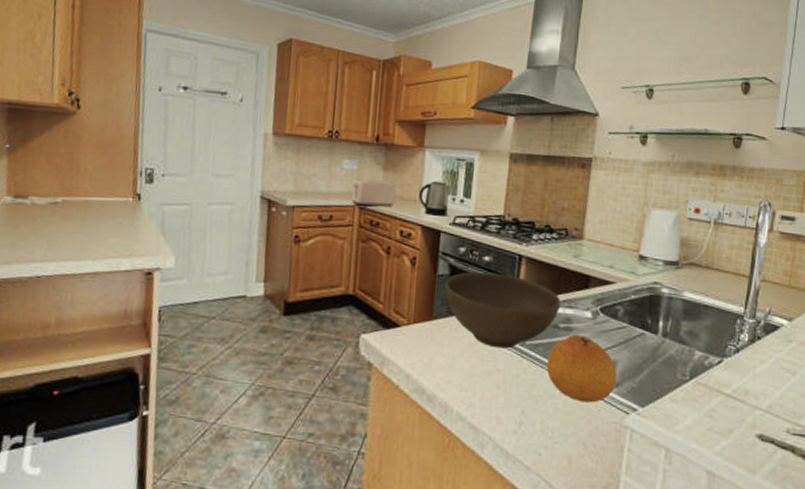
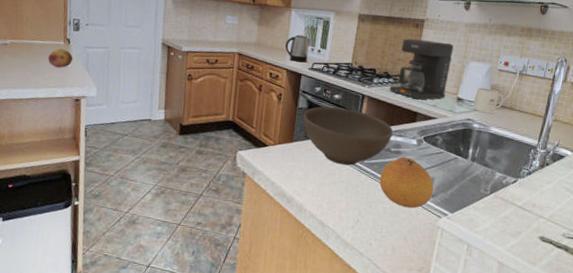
fruit: none [111,207,145,232] -> present [48,48,73,68]
toaster: present [351,178,396,207] -> none [232,31,268,54]
coffee maker: none [552,182,630,260] -> present [389,38,454,100]
mug: none [659,241,697,275] -> present [473,87,504,114]

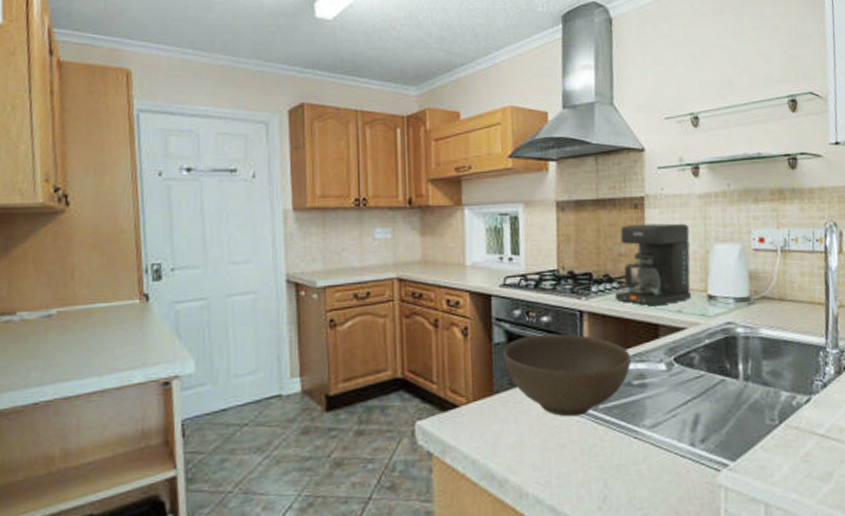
fruit: present [48,48,73,68] -> none [117,310,156,339]
kettle: present [285,34,311,63] -> none [461,240,497,279]
fruit: present [380,156,434,209] -> none [625,390,703,465]
mug: present [473,87,504,114] -> none [730,276,769,311]

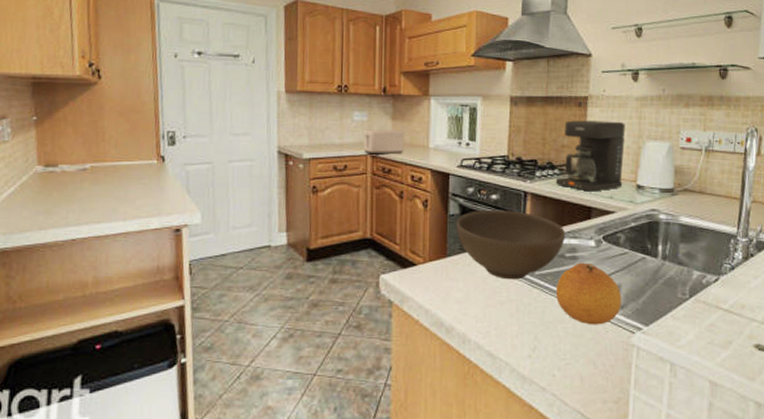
toaster: none [388,247,437,278] -> present [363,129,405,155]
fruit: none [625,390,703,465] -> present [556,262,622,325]

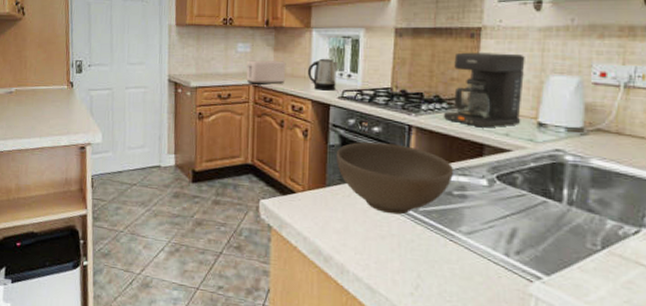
kettle: none [426,127,456,160] -> present [307,58,338,91]
fruit: present [556,262,622,325] -> none [442,201,518,270]

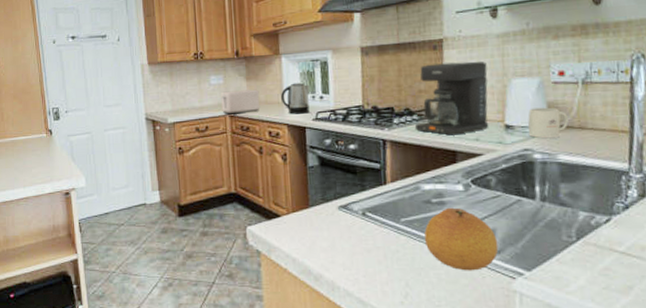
bowl: present [336,141,454,215] -> none [316,158,431,228]
fruit: none [442,201,518,270] -> present [424,207,499,271]
mug: none [561,108,605,141] -> present [527,107,569,139]

